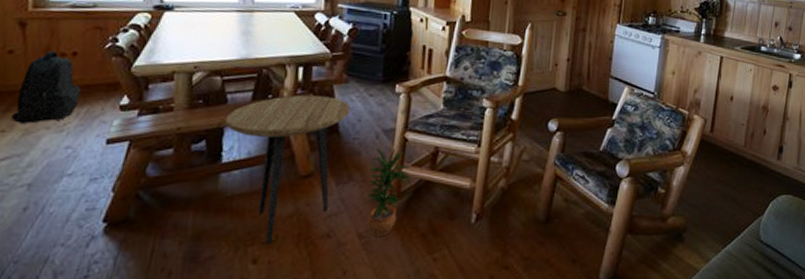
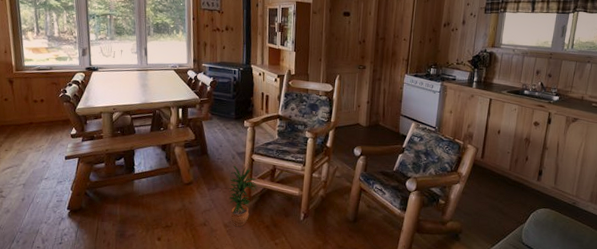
backpack: present [10,51,81,124] -> none [10,99,48,146]
side table: present [225,95,351,245] -> none [135,128,215,229]

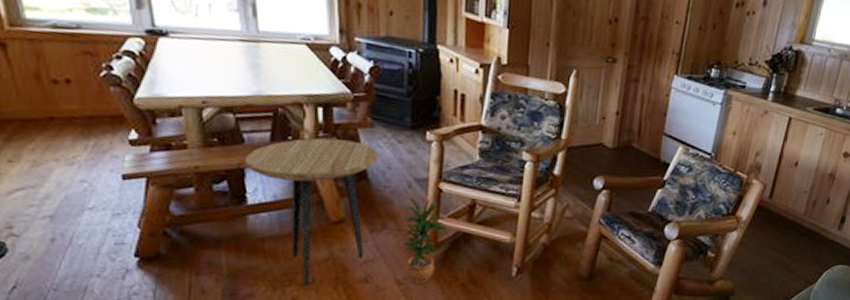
side table: none [135,128,215,229] -> present [244,138,379,286]

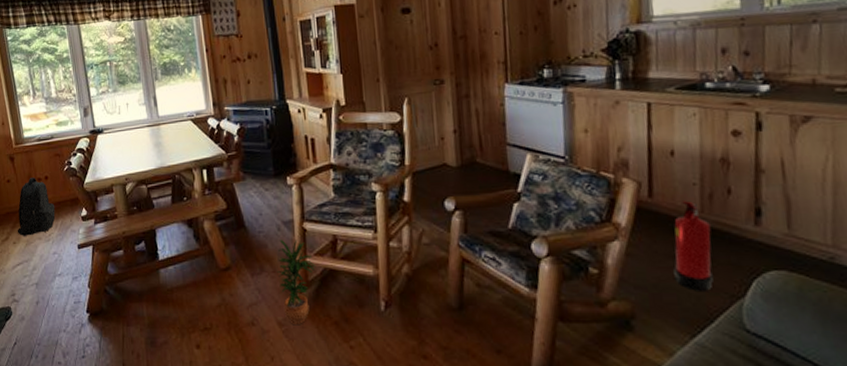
backpack: none [14,77,84,155] -> present [17,177,56,236]
side table: present [244,138,379,286] -> none [155,194,252,332]
fire extinguisher: none [771,204,808,277] -> present [673,201,713,291]

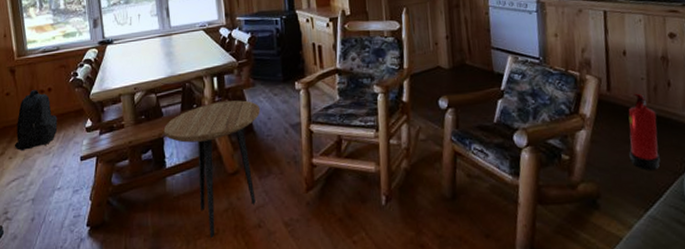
side table: none [155,194,252,332] -> present [163,100,261,237]
potted plant: present [277,240,316,324] -> none [284,141,322,224]

